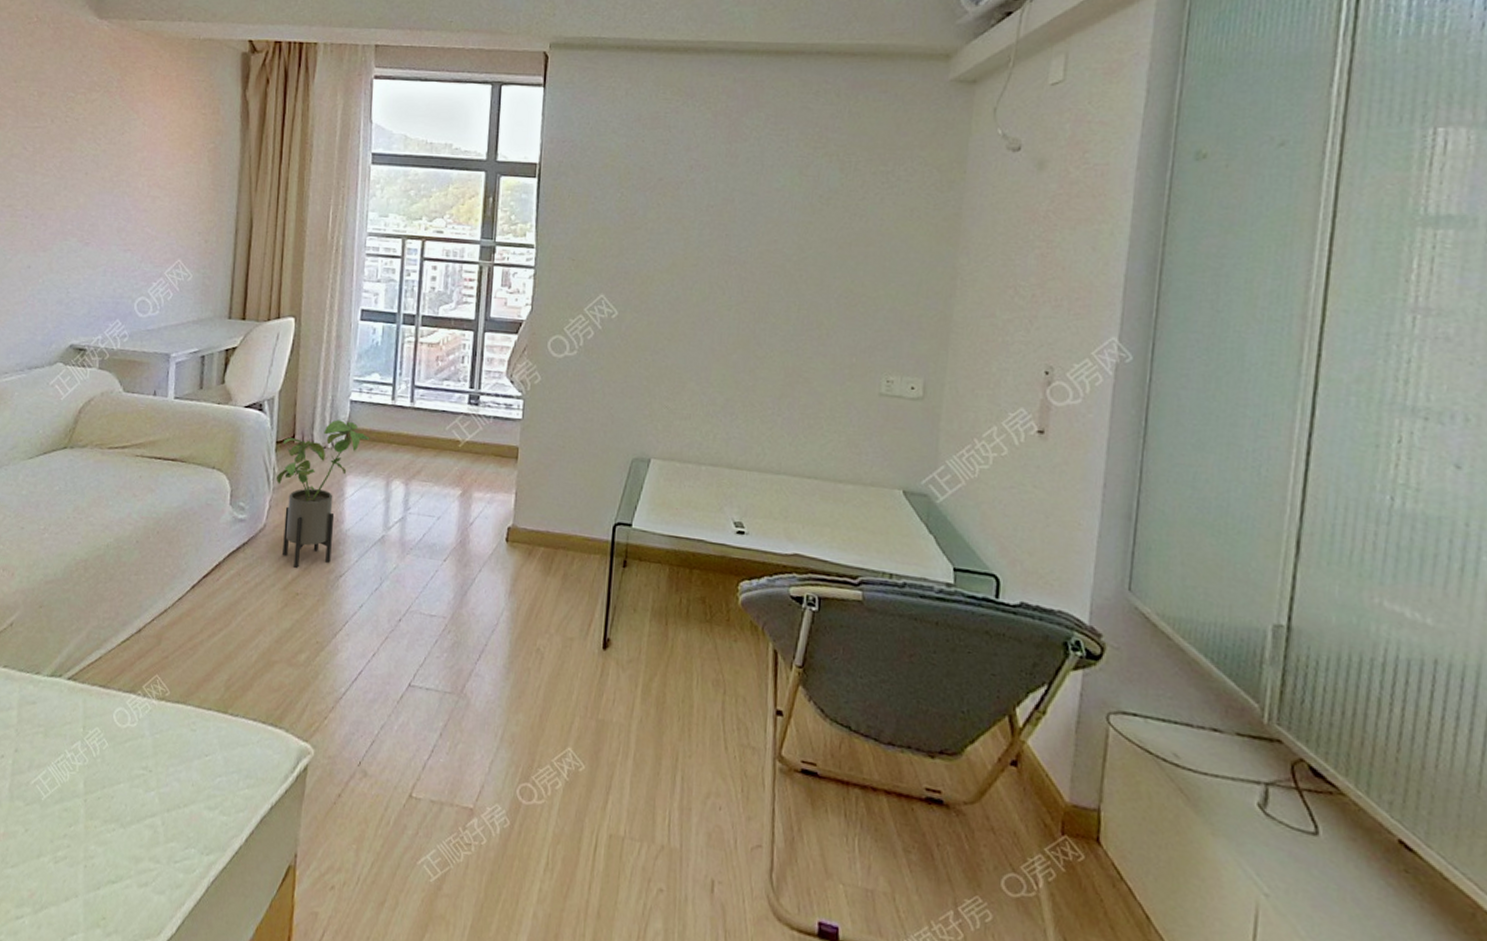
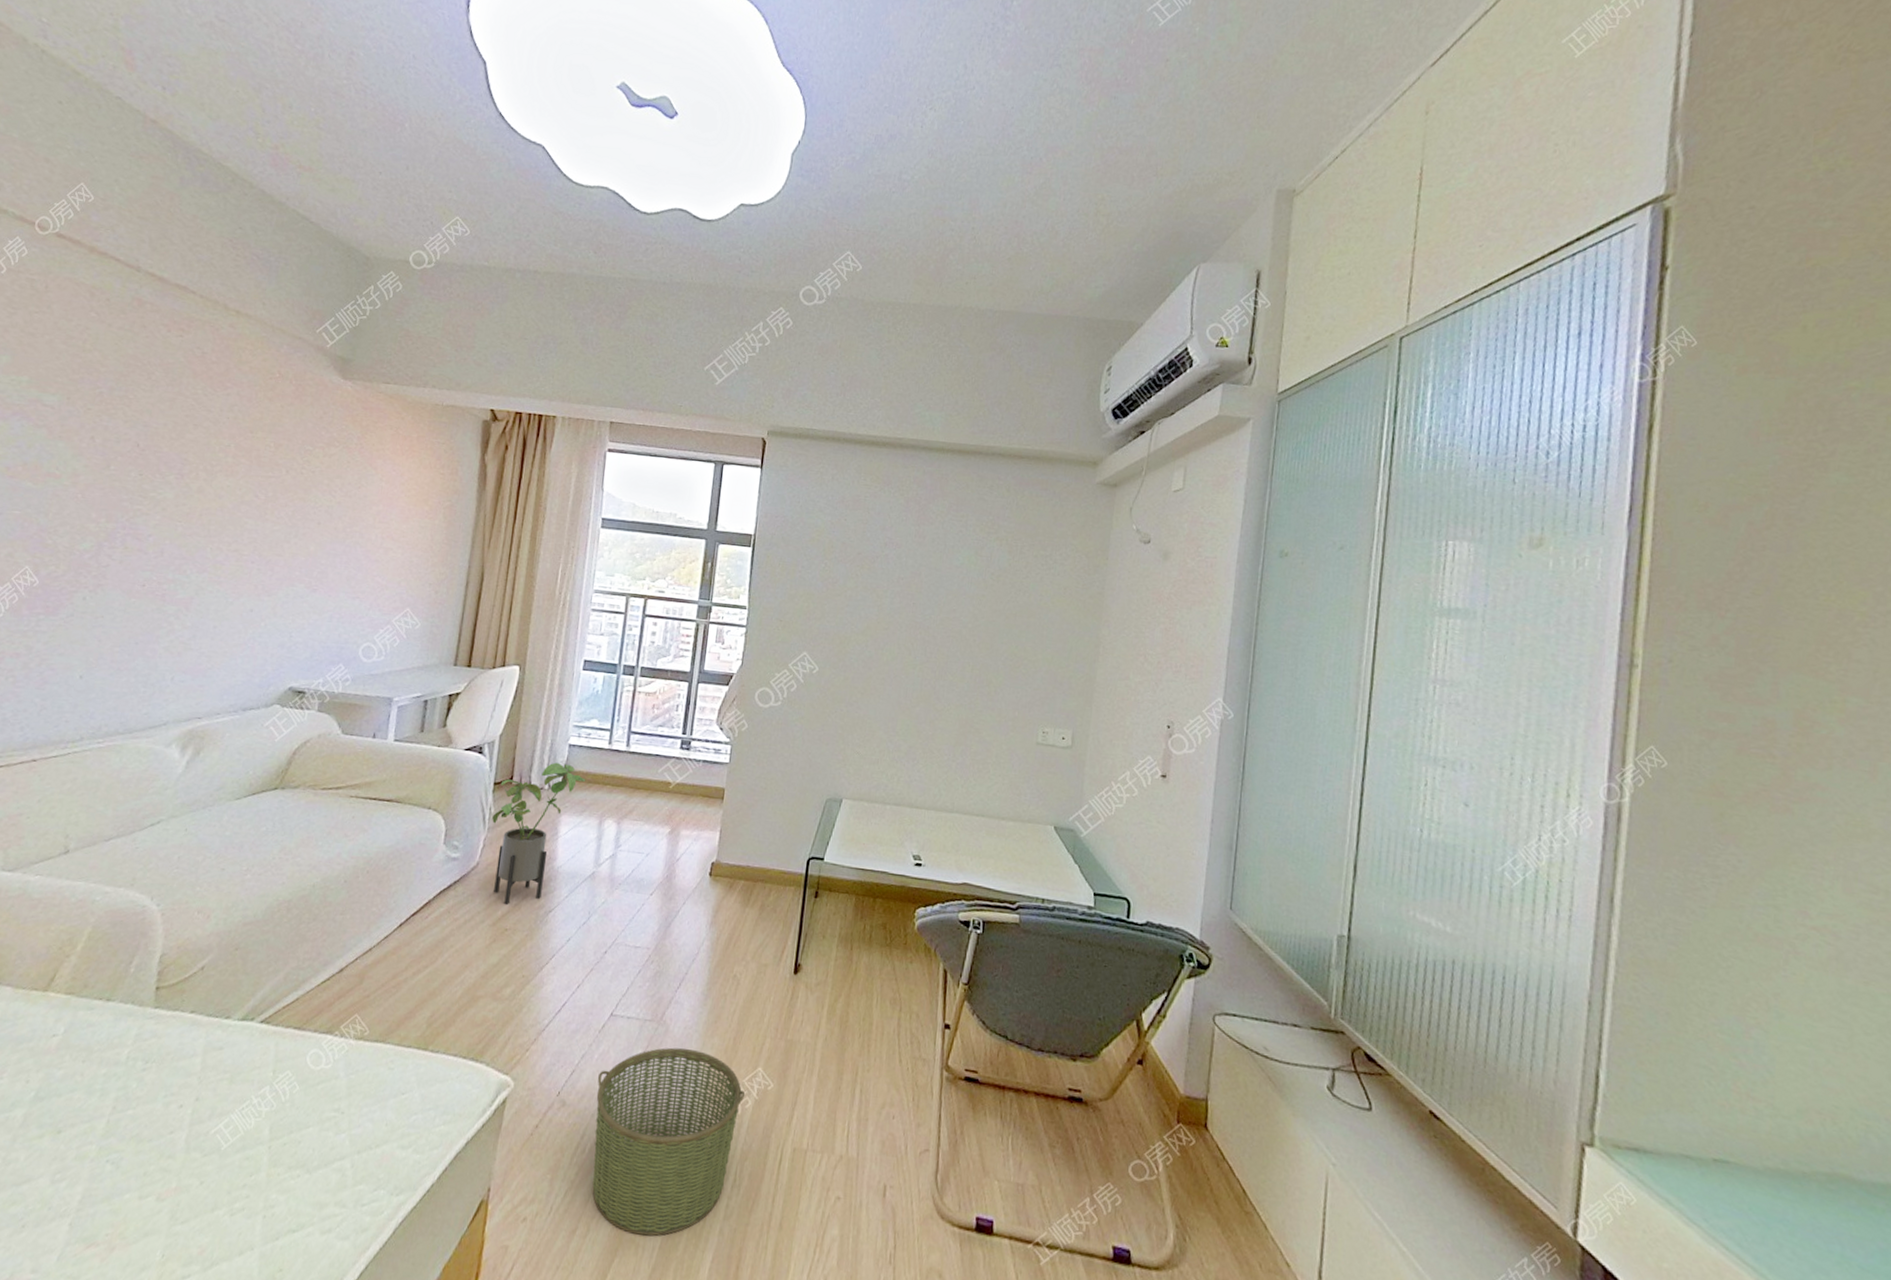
basket: none [398,722,555,915] -> present [592,1047,746,1236]

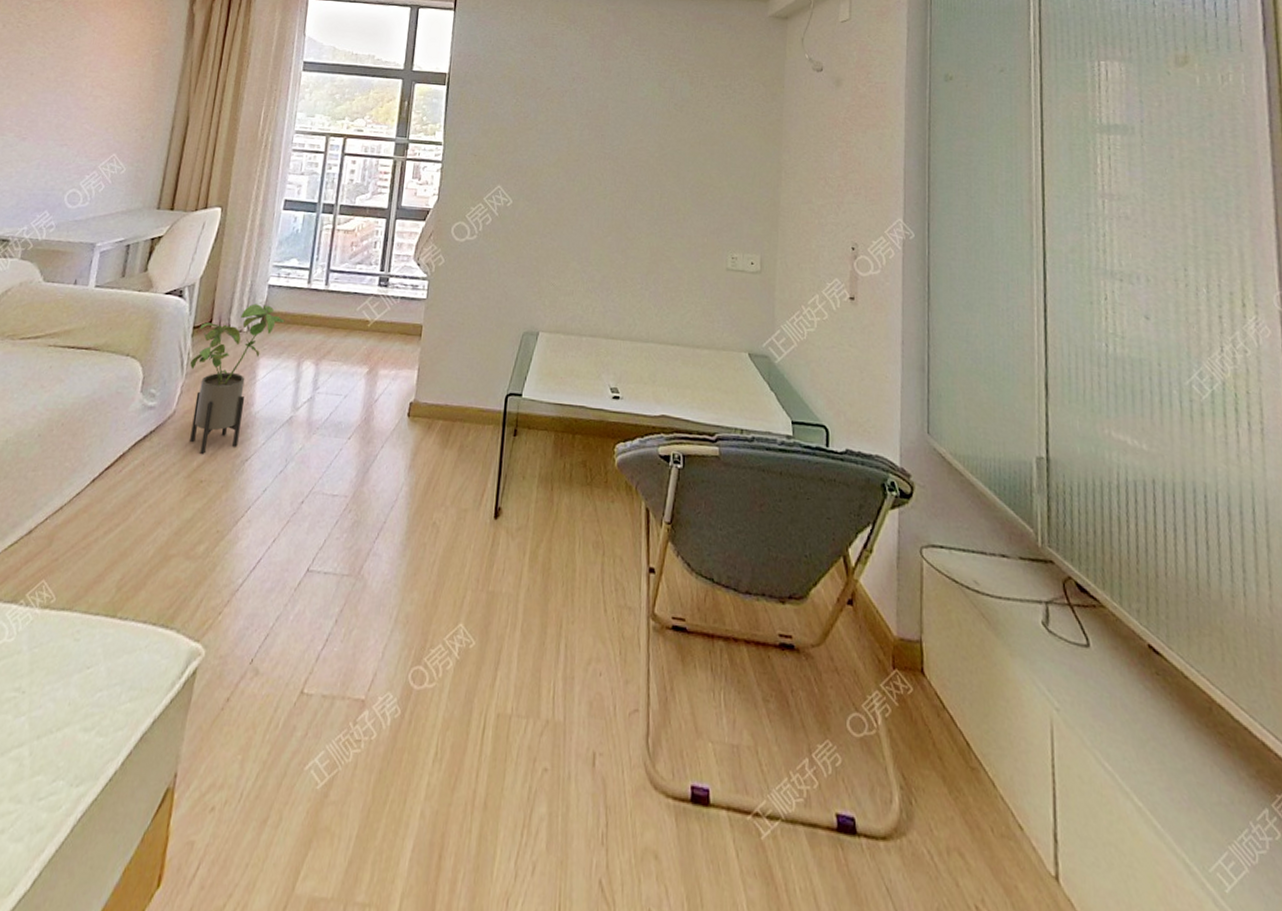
basket: present [592,1047,746,1236] -> none [285,604,447,823]

